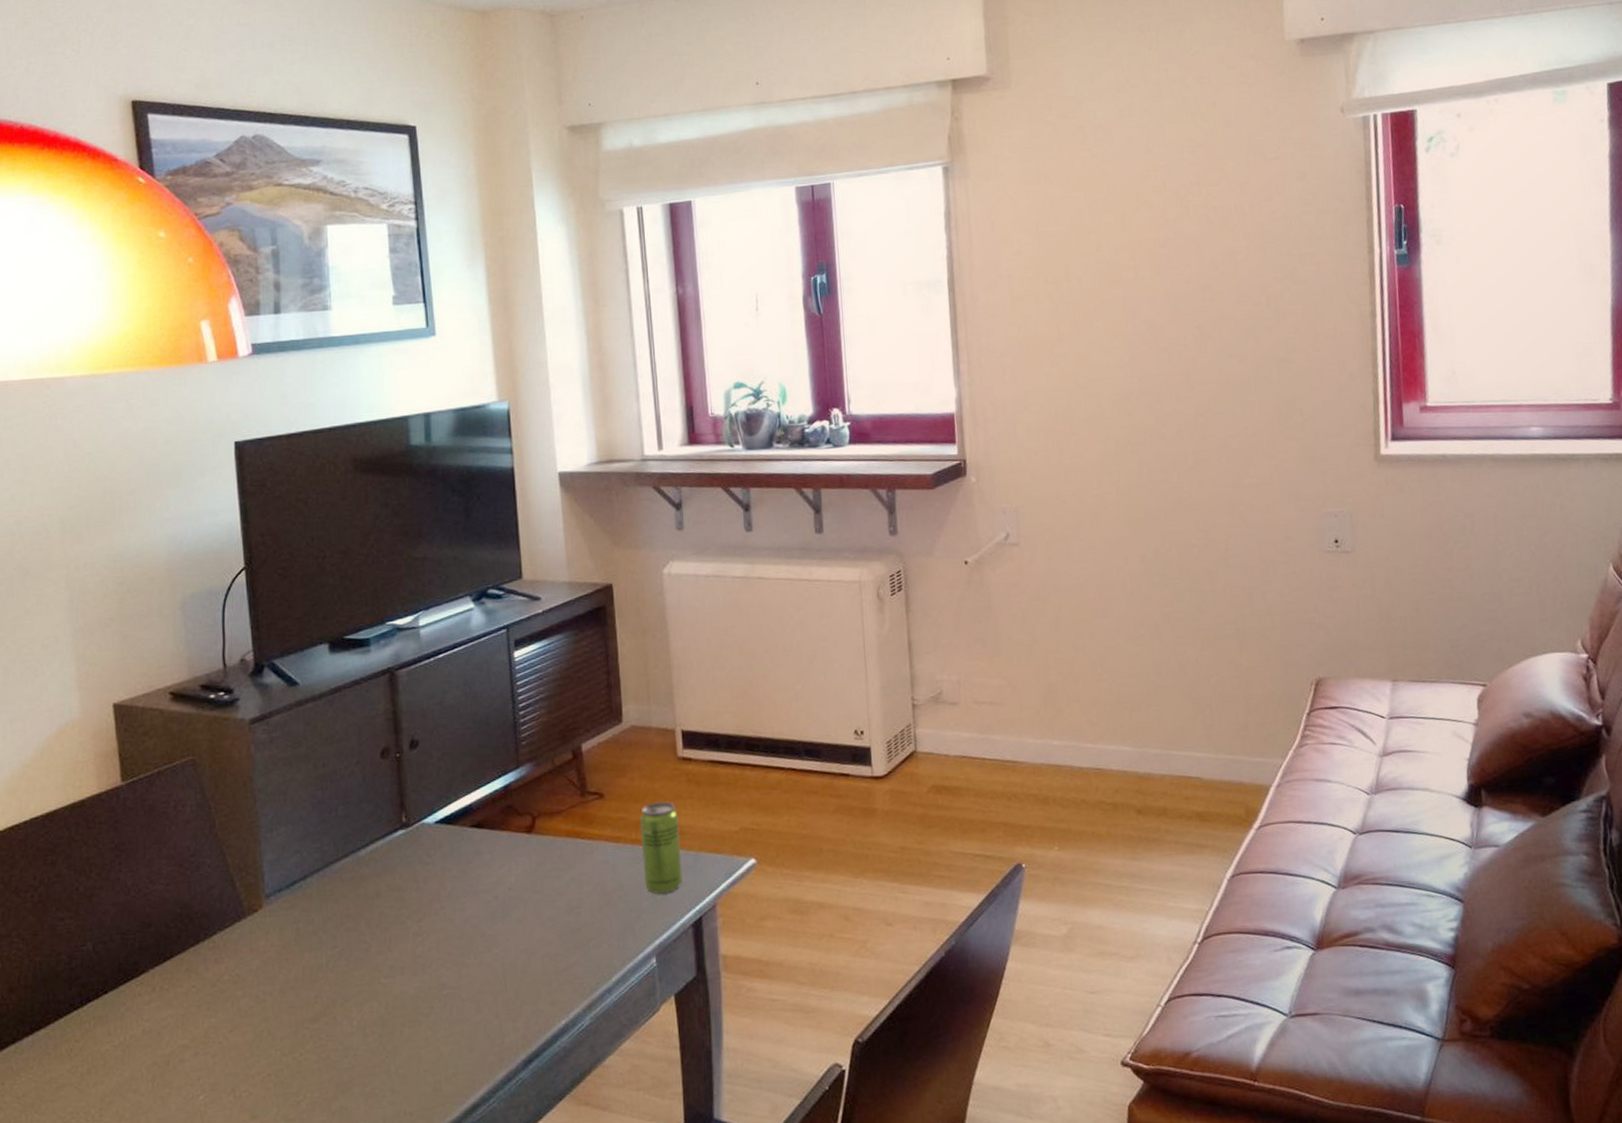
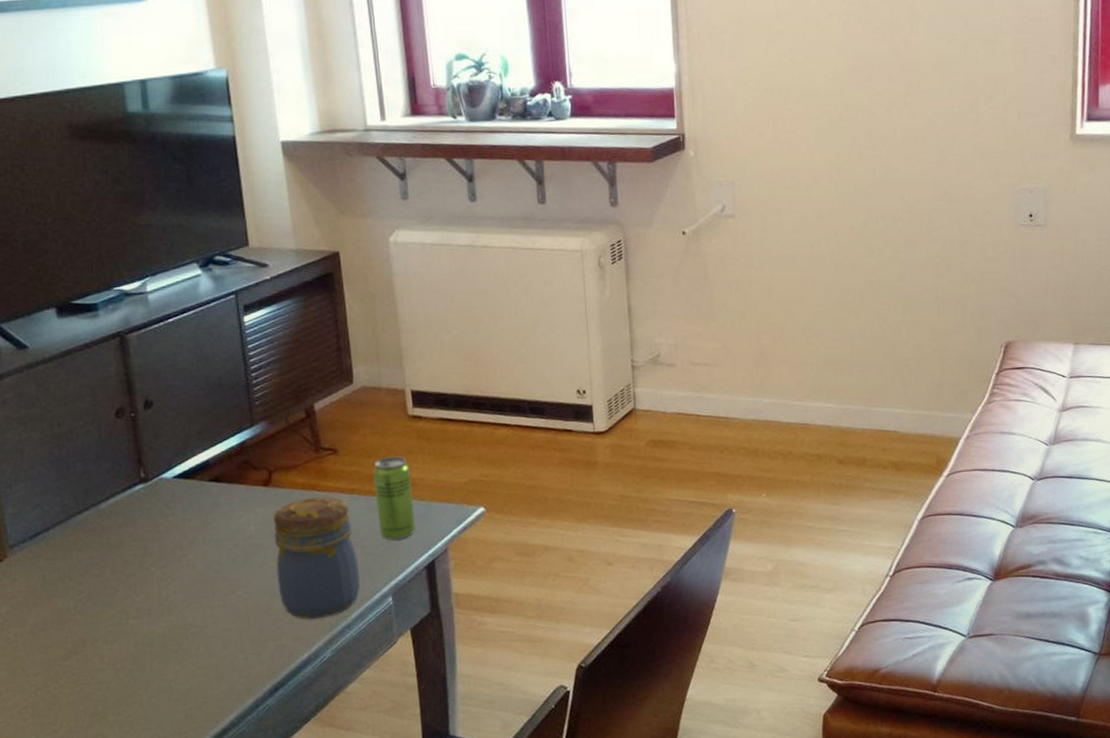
jar: none [534,844,623,982] -> present [273,496,361,619]

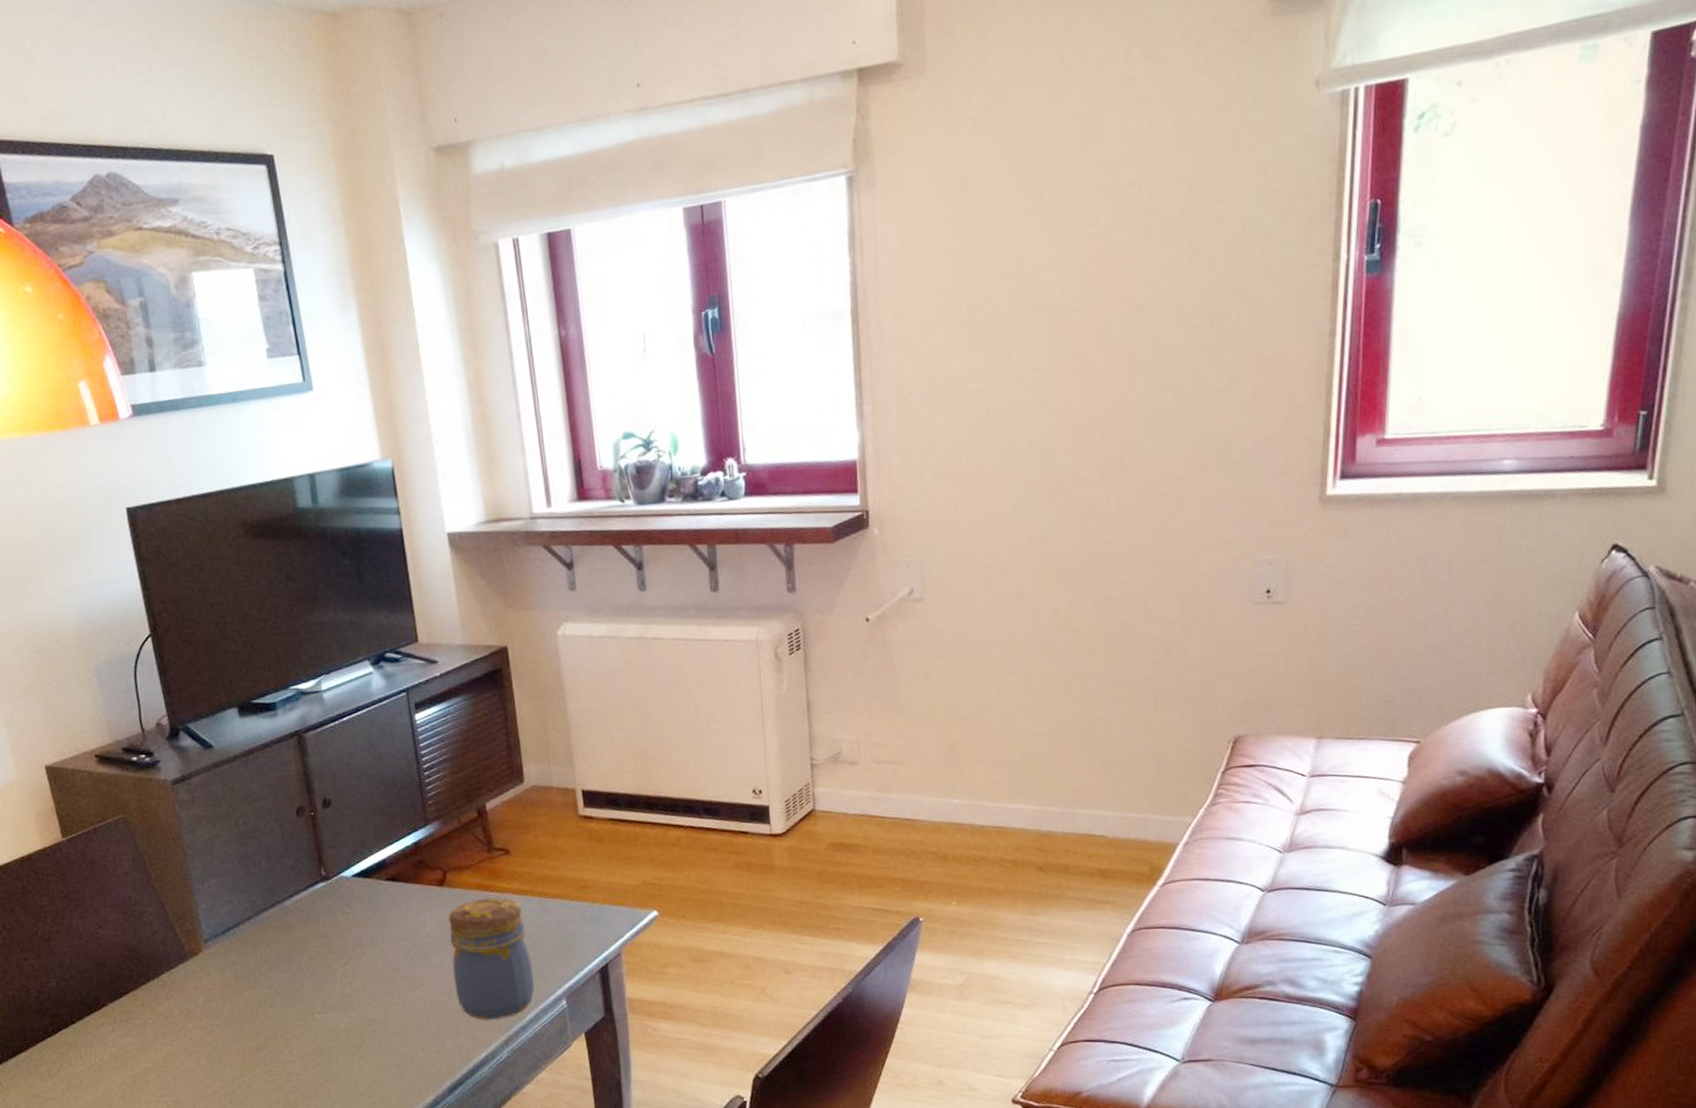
beverage can: present [373,455,416,540] -> none [545,856,588,942]

